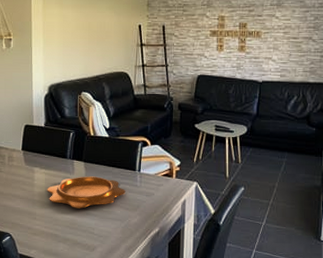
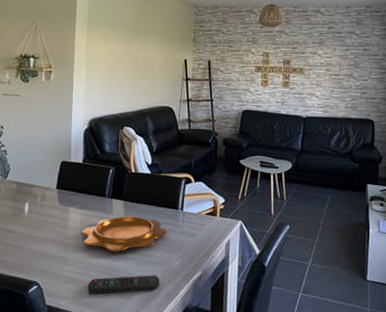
remote control: none [55,230,120,246] -> present [88,275,160,294]

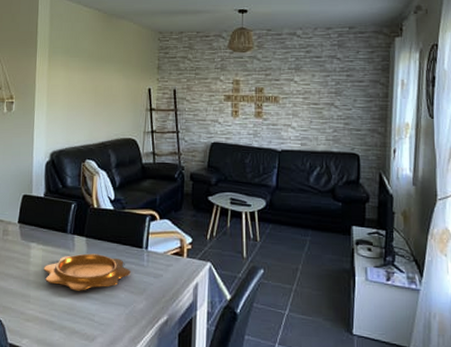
remote control: present [88,275,160,294] -> none [50,317,123,335]

